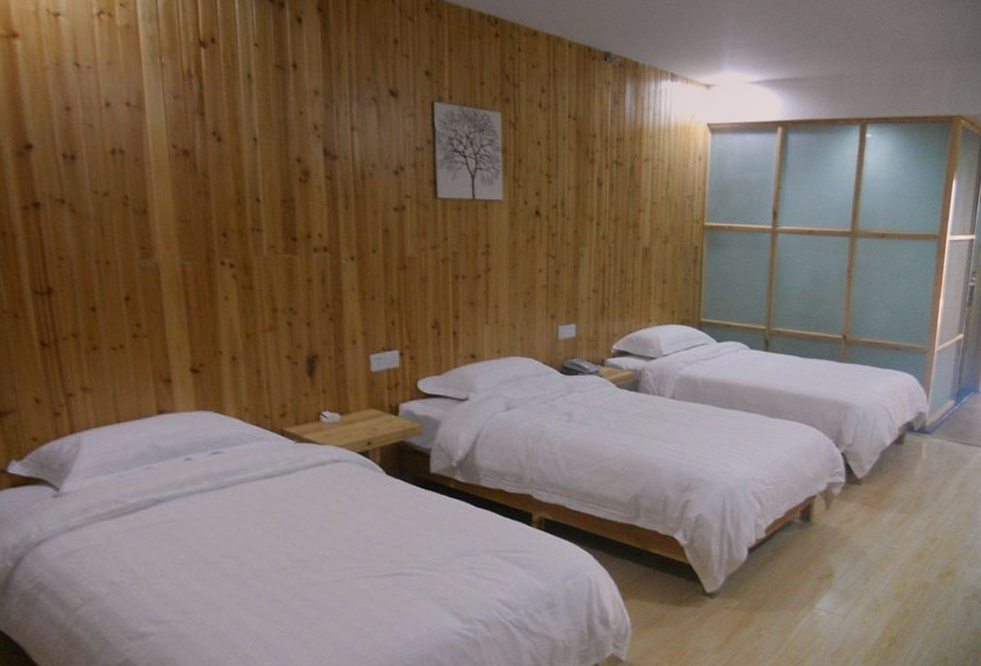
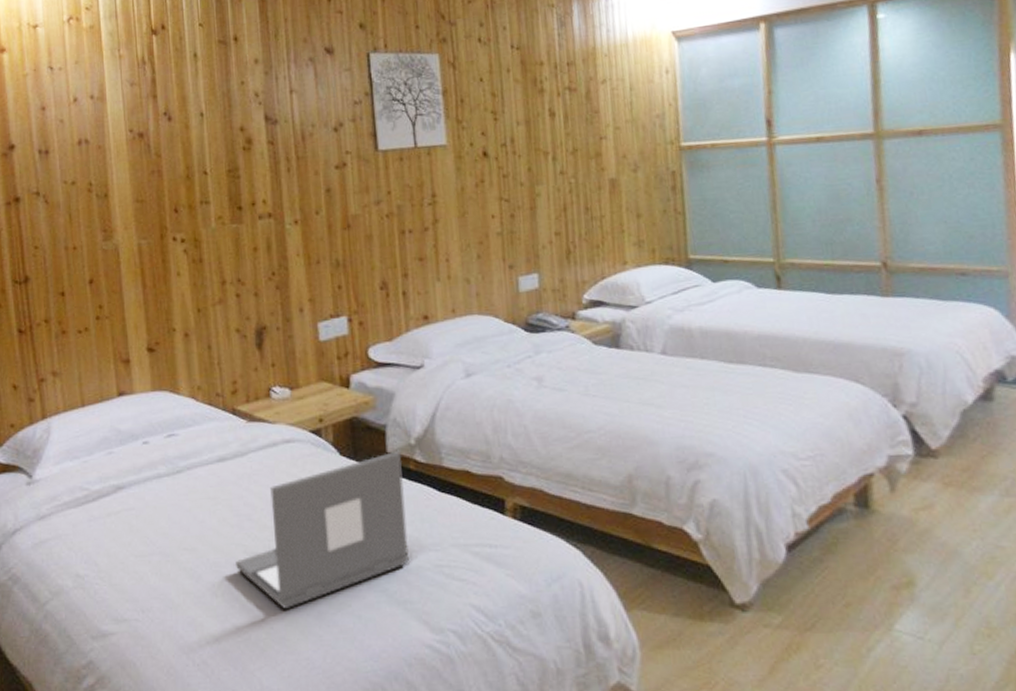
laptop: none [280,471,445,607] -> present [236,450,409,609]

